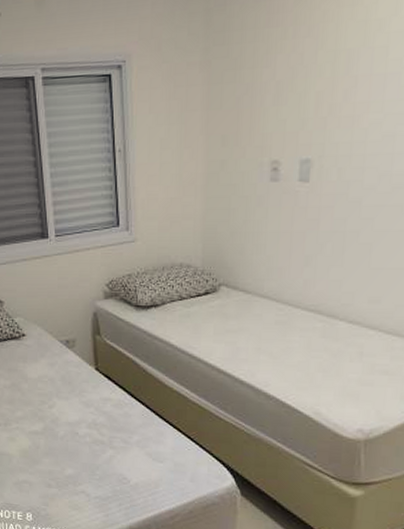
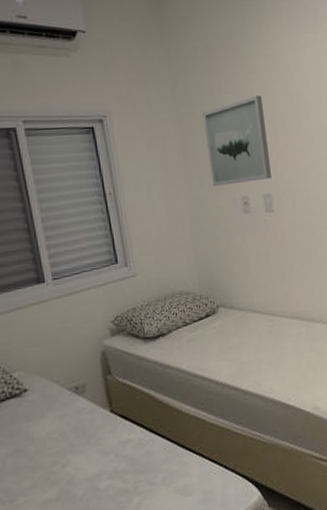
wall art: none [237,27,323,147] -> present [203,95,272,186]

